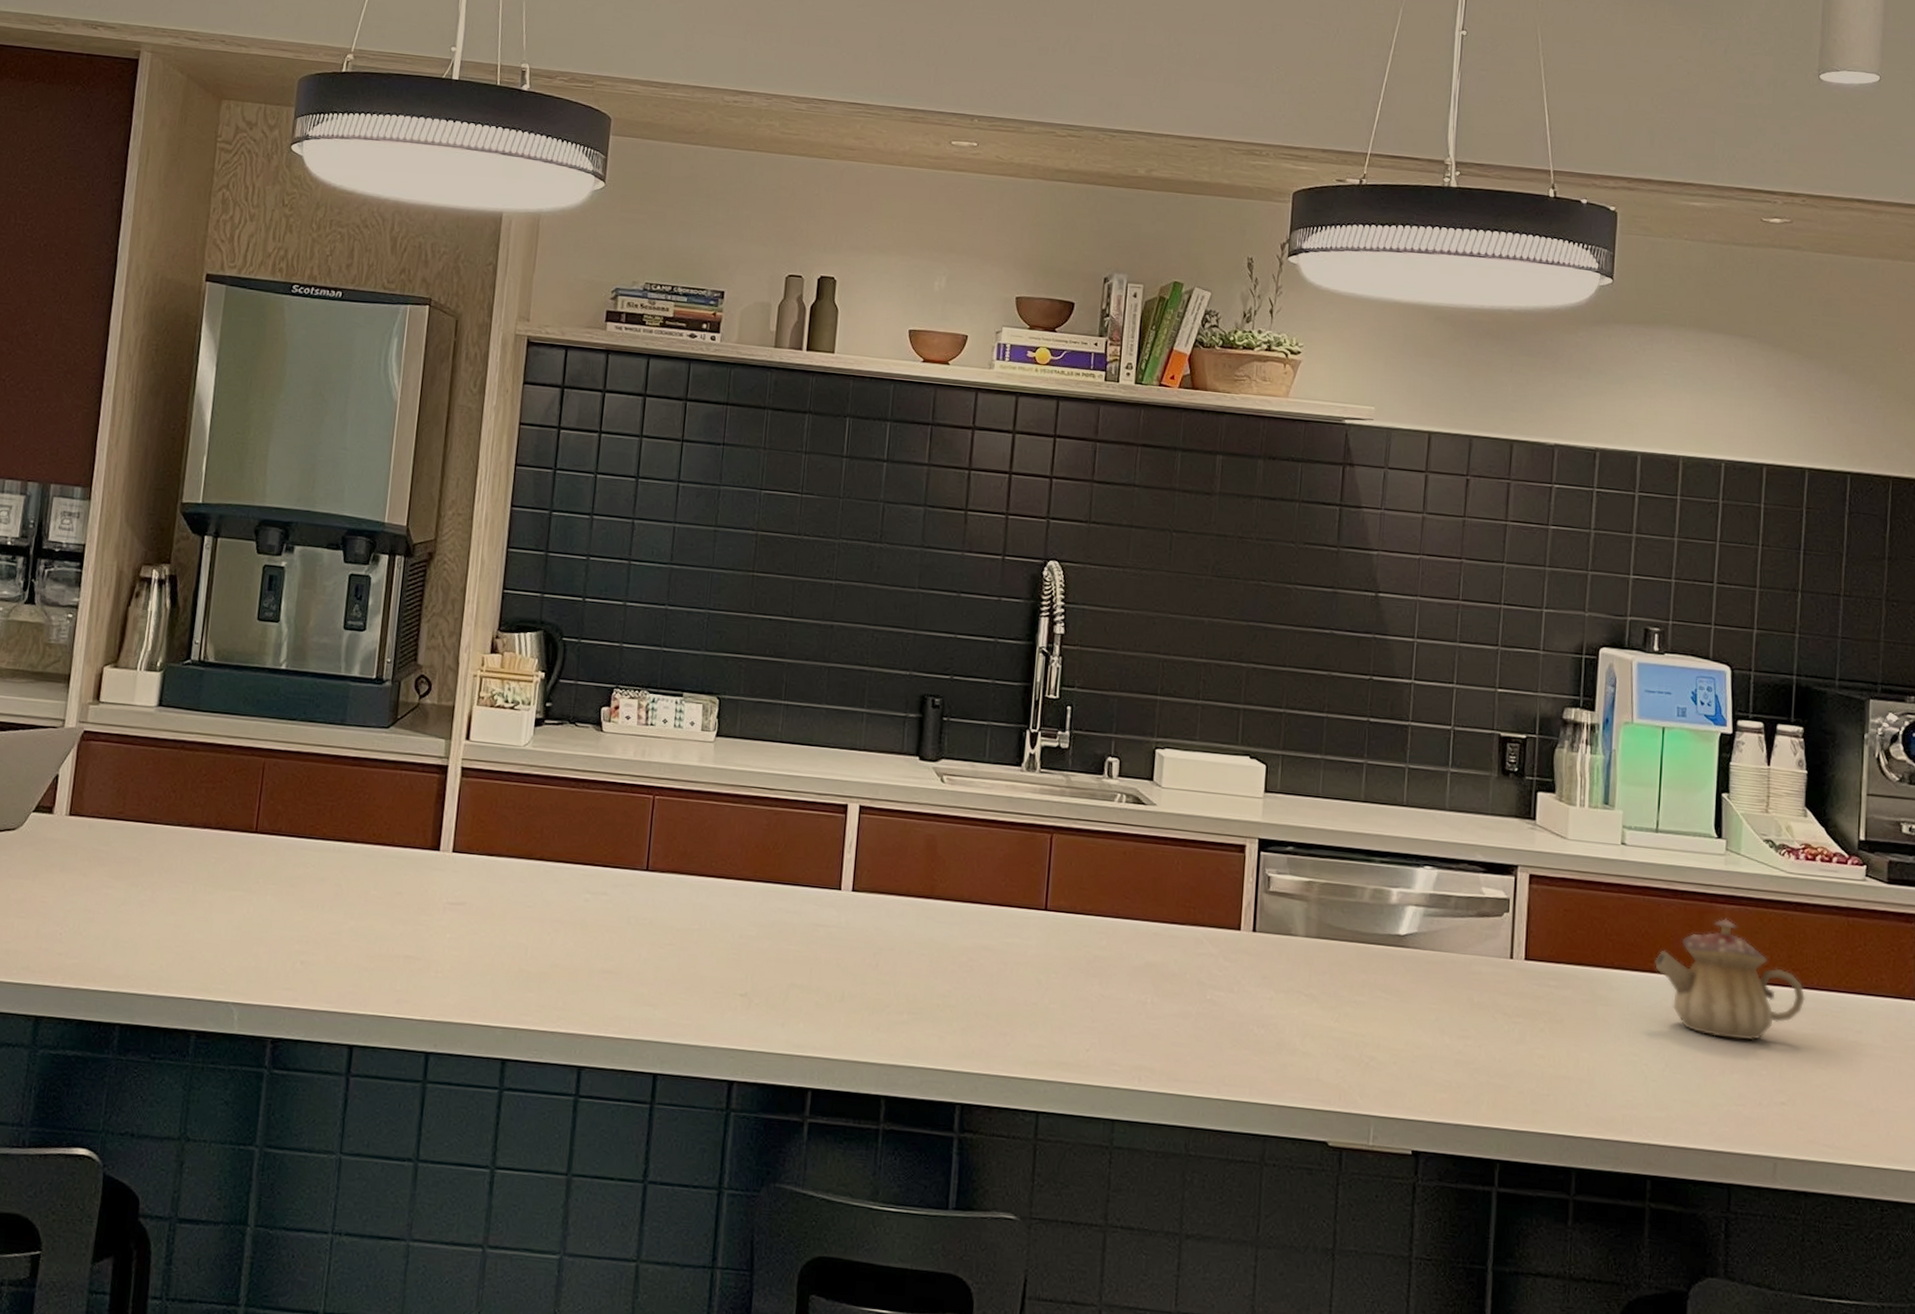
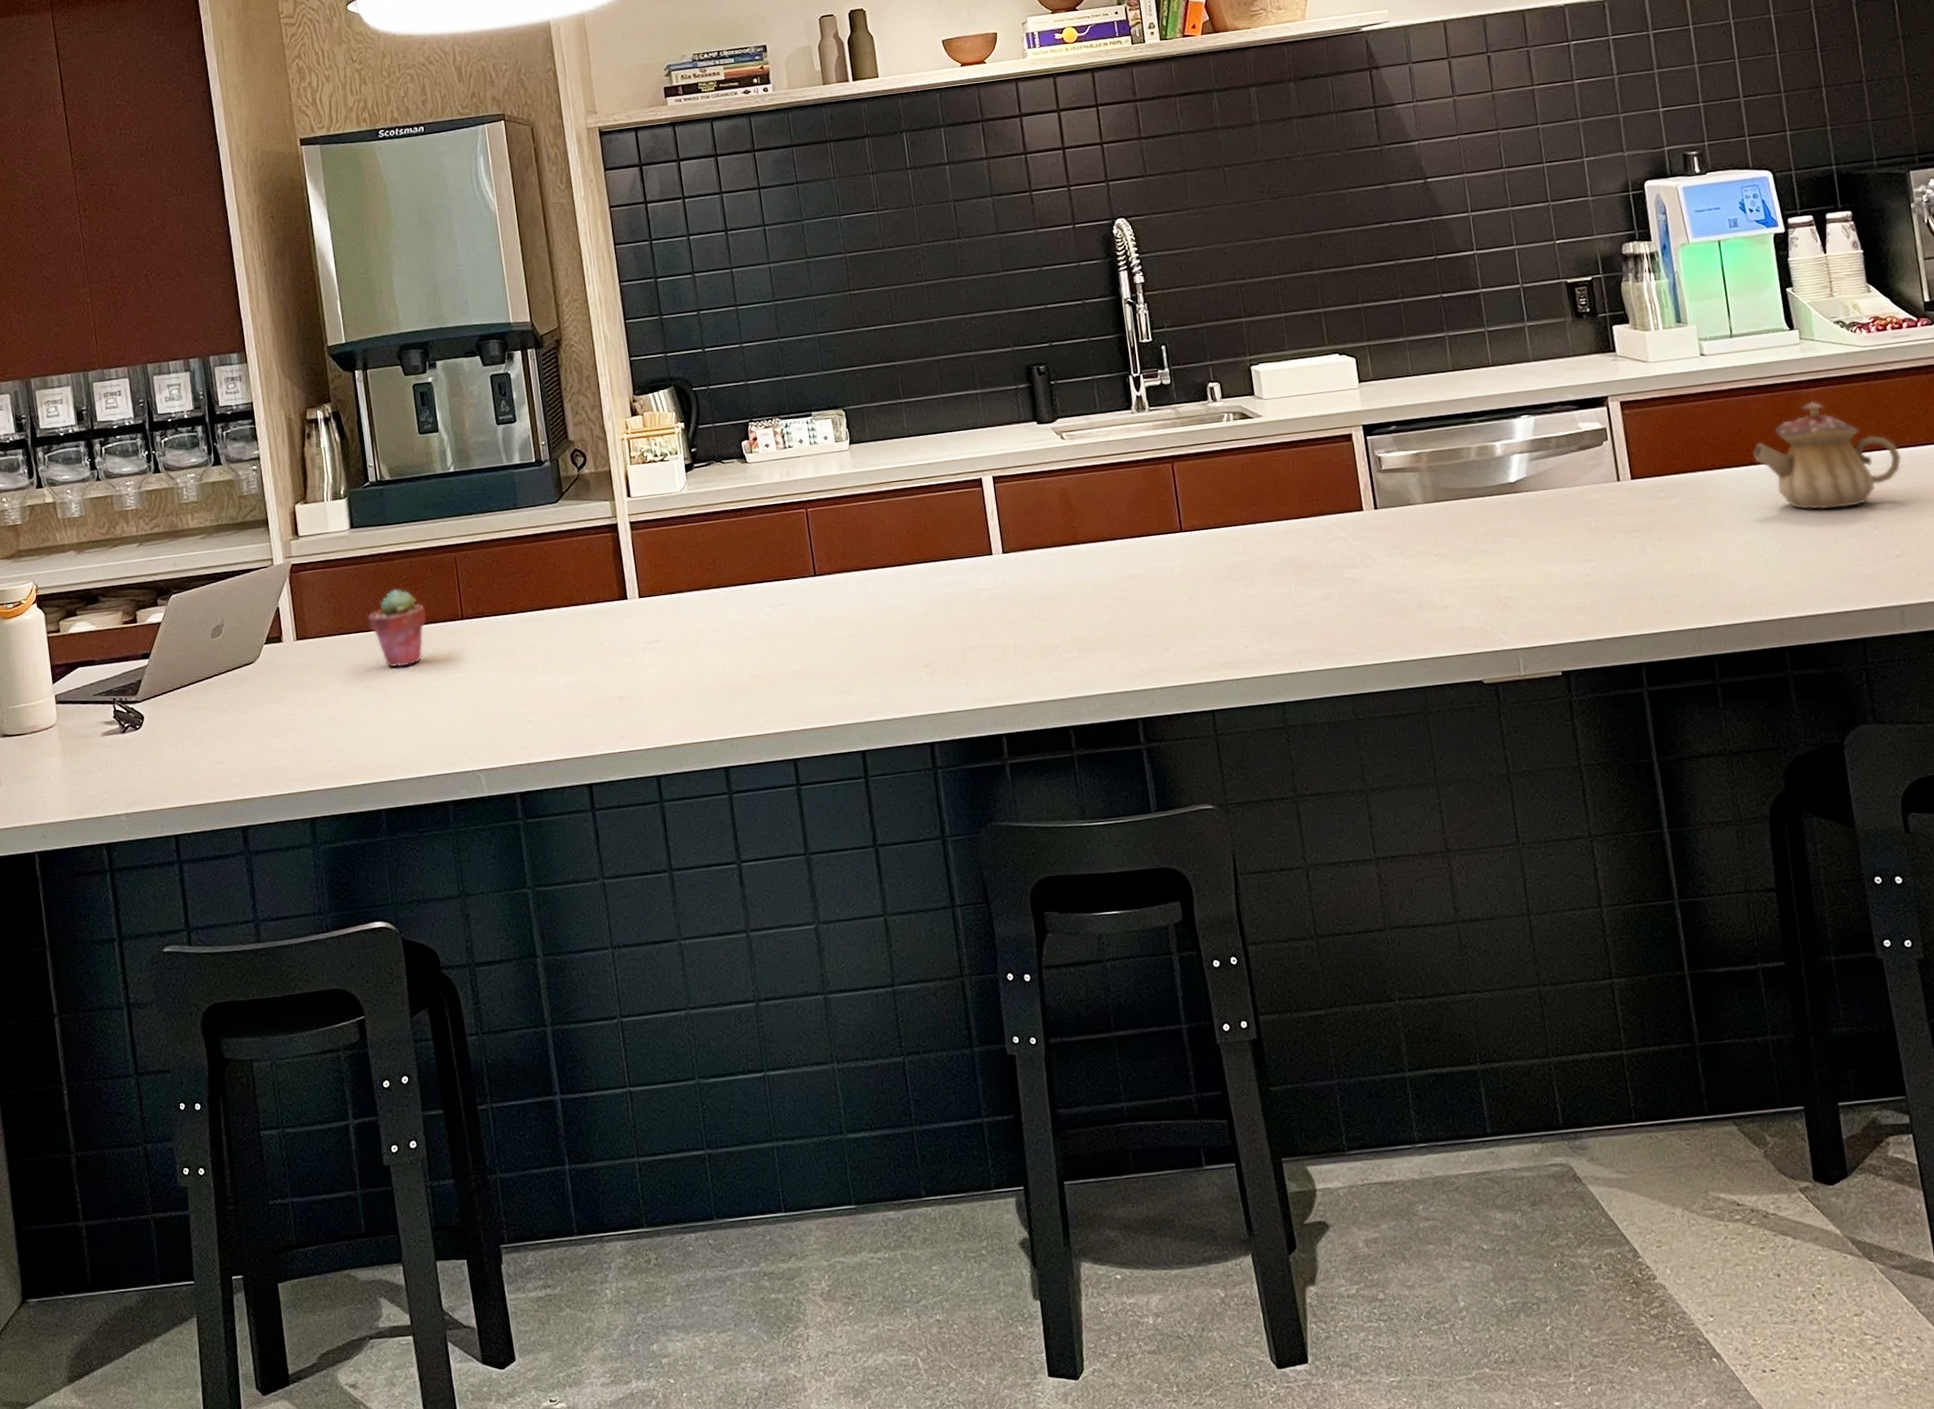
potted succulent: none [152,782,219,871] -> present [367,588,426,668]

